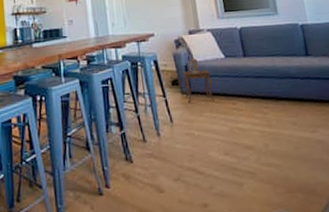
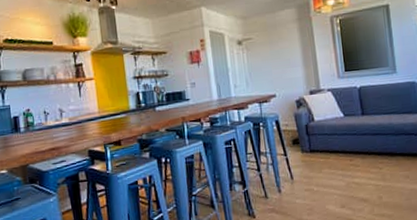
side table: present [182,57,215,103] -> none [303,117,334,161]

